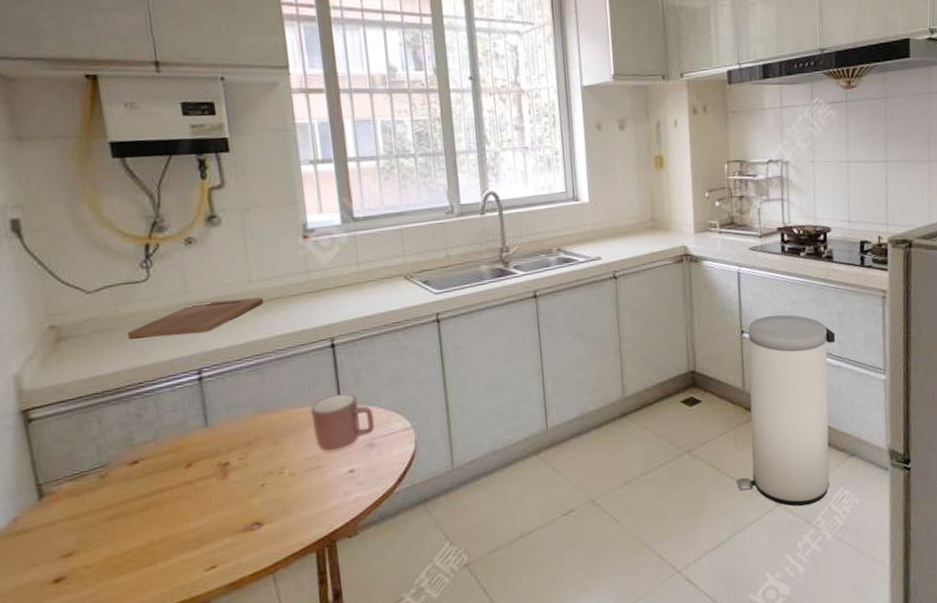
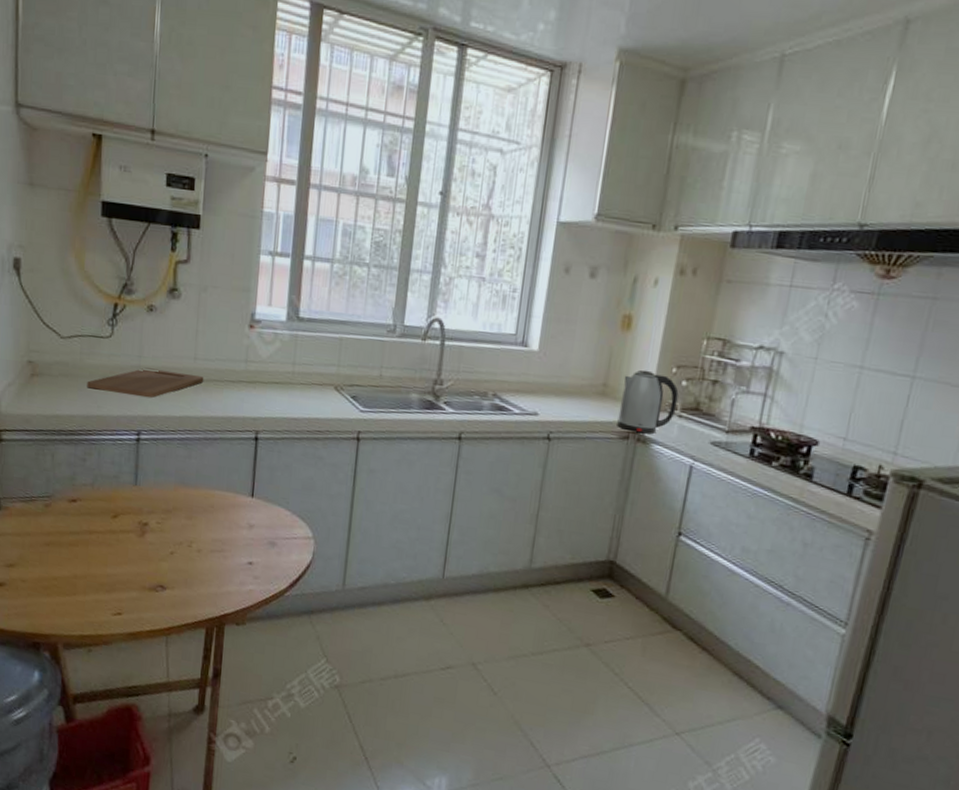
mug: present [310,394,375,453] -> none [224,486,280,542]
kettle: none [667,199,716,255] -> present [617,370,679,435]
pedal bin: present [735,314,836,506] -> none [633,523,794,746]

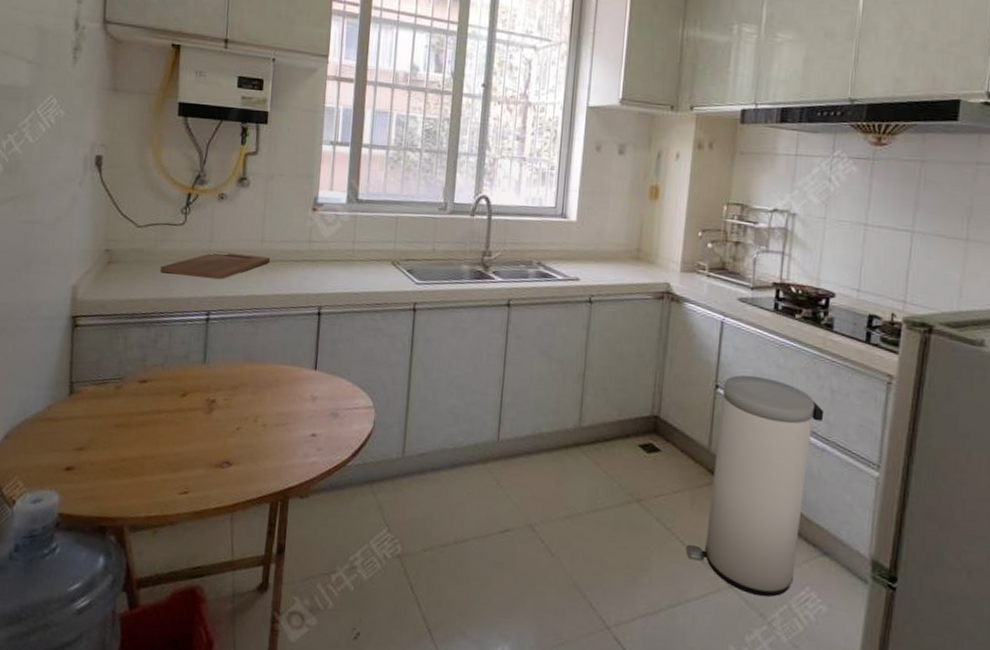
kettle: present [617,370,679,435] -> none [652,234,706,294]
pedal bin: none [633,523,794,746] -> present [685,375,824,597]

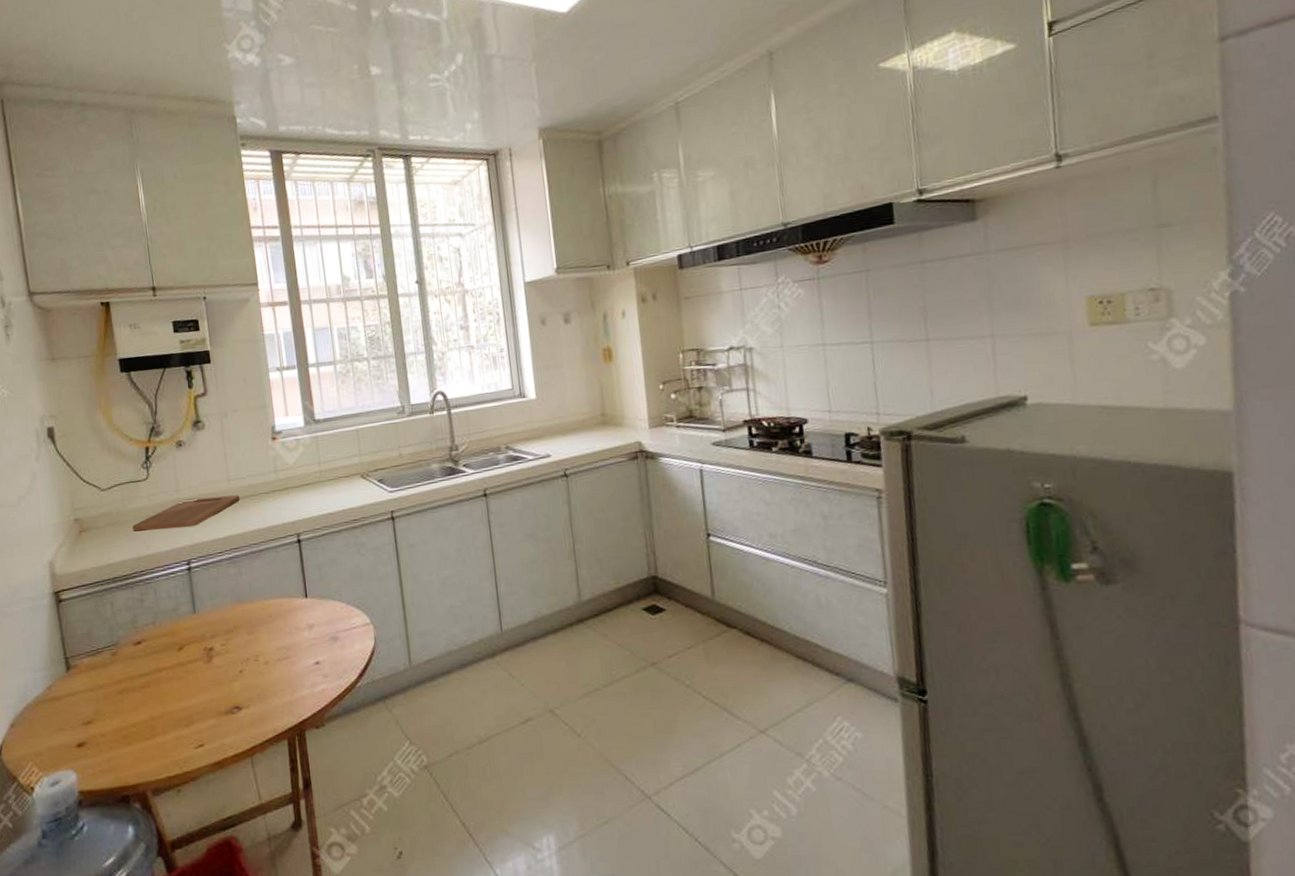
pedal bin: present [685,375,824,597] -> none [709,516,823,736]

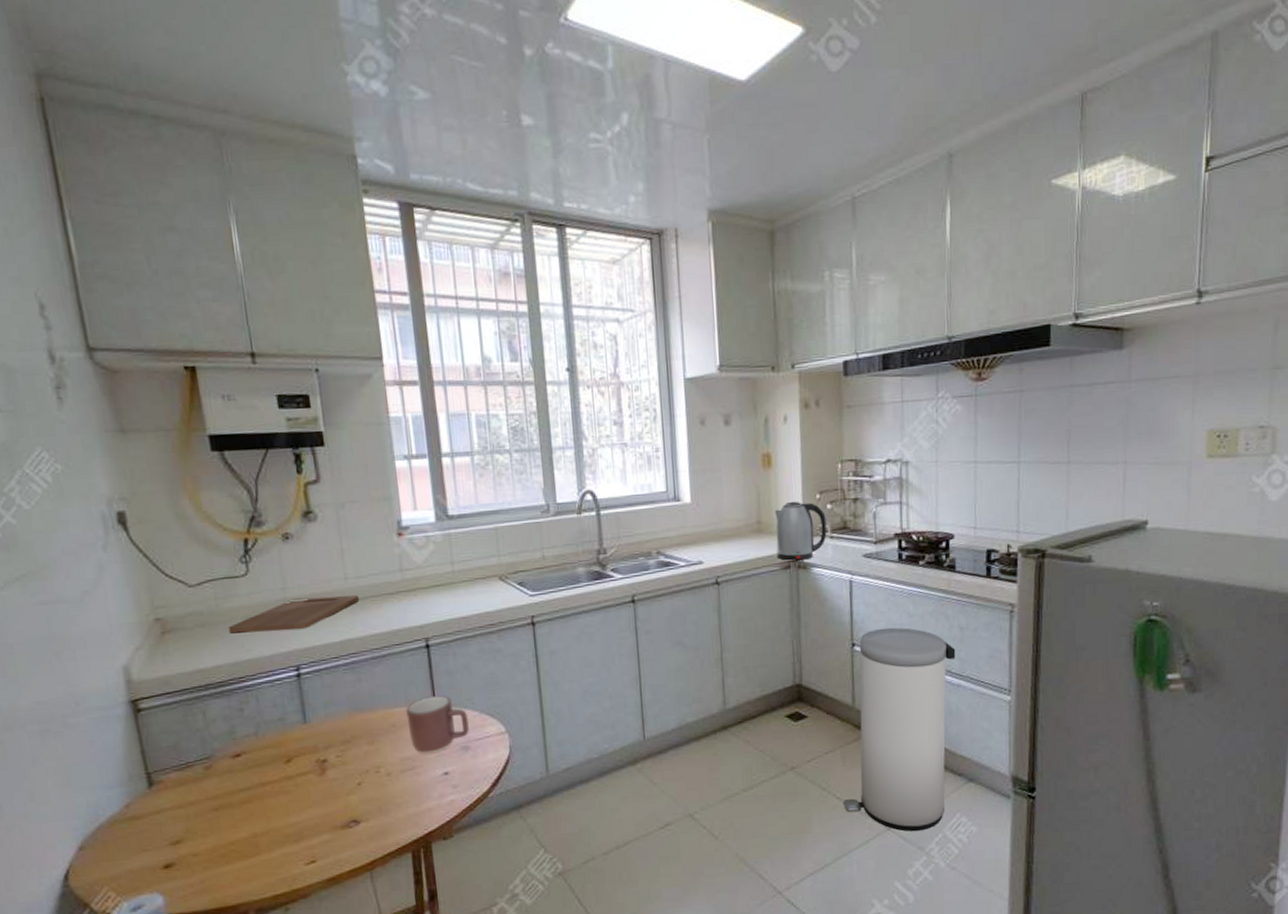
mug: none [281,587,337,644] -> present [406,695,469,754]
kettle: none [618,392,673,452] -> present [774,501,827,561]
pedal bin: none [709,516,823,736] -> present [842,627,956,832]

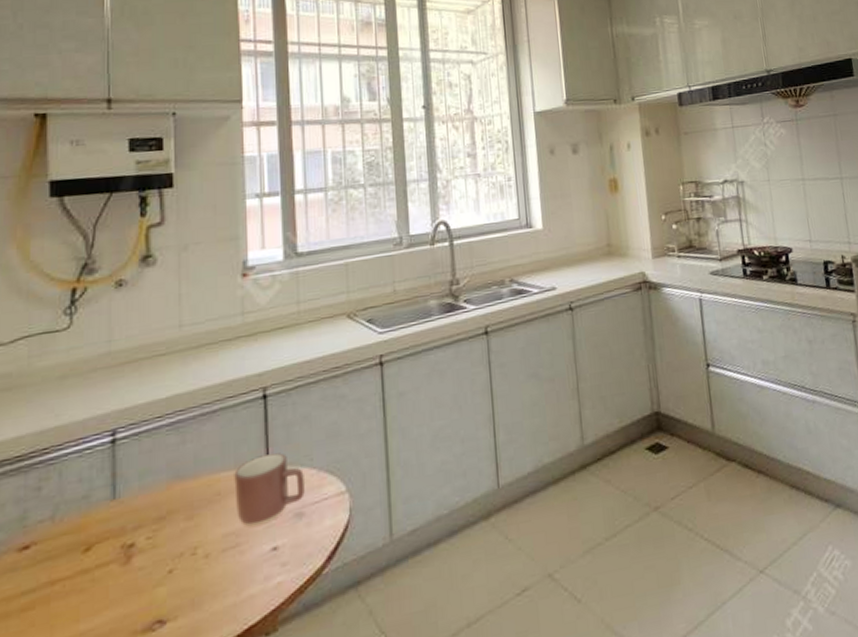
cutting board: present [228,595,360,634] -> none [39,344,194,397]
kettle: present [774,501,827,561] -> none [623,222,675,282]
pedal bin: present [842,627,956,832] -> none [711,344,816,573]

